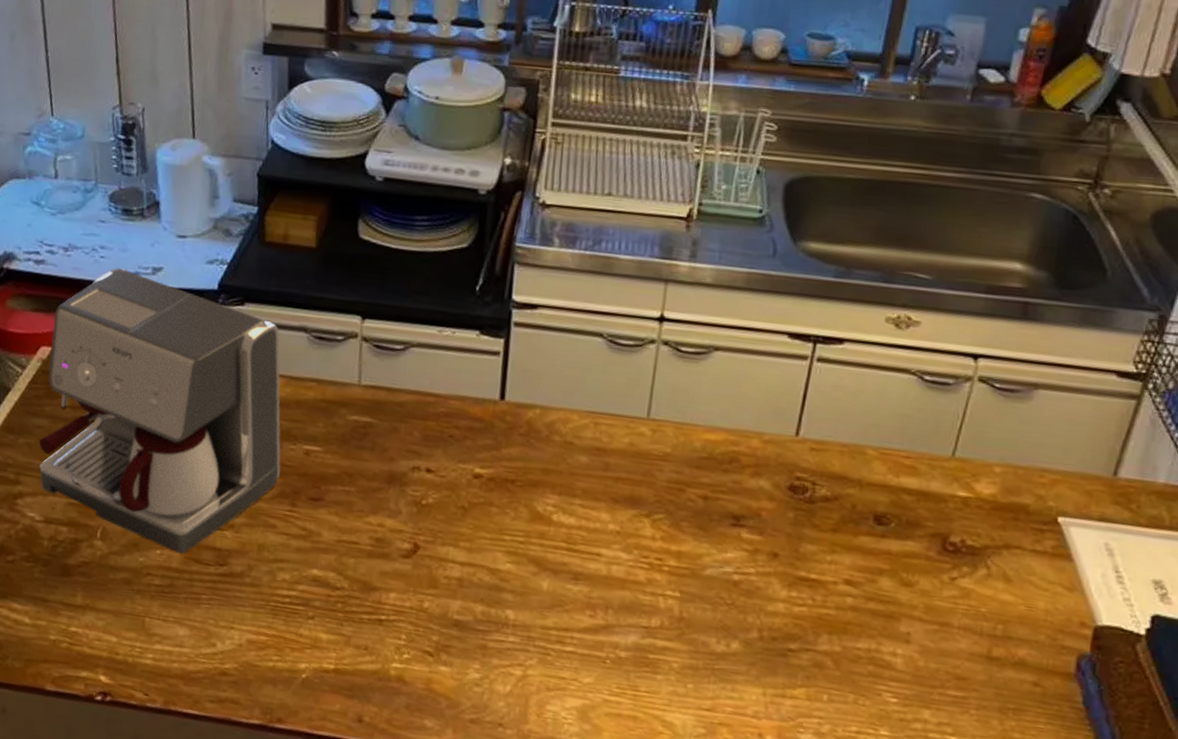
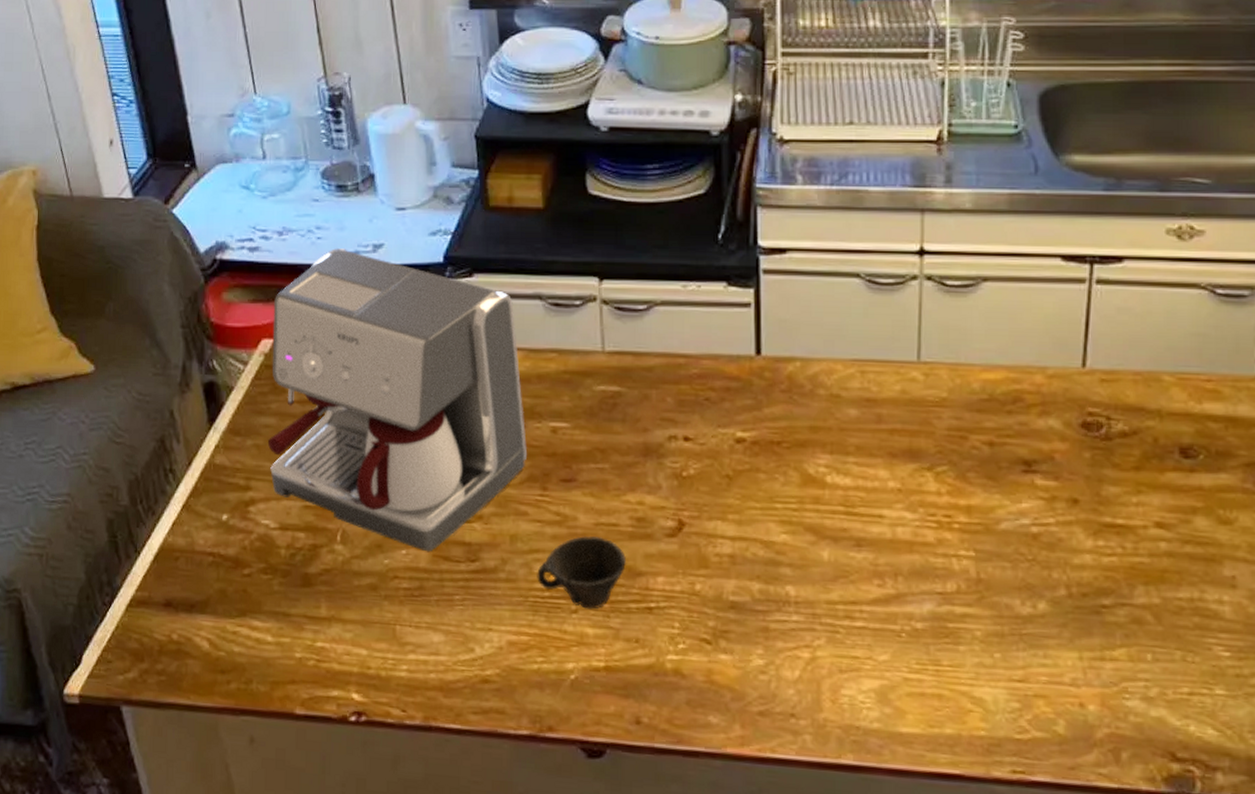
cup: none [279,551,363,617] -> present [537,536,627,610]

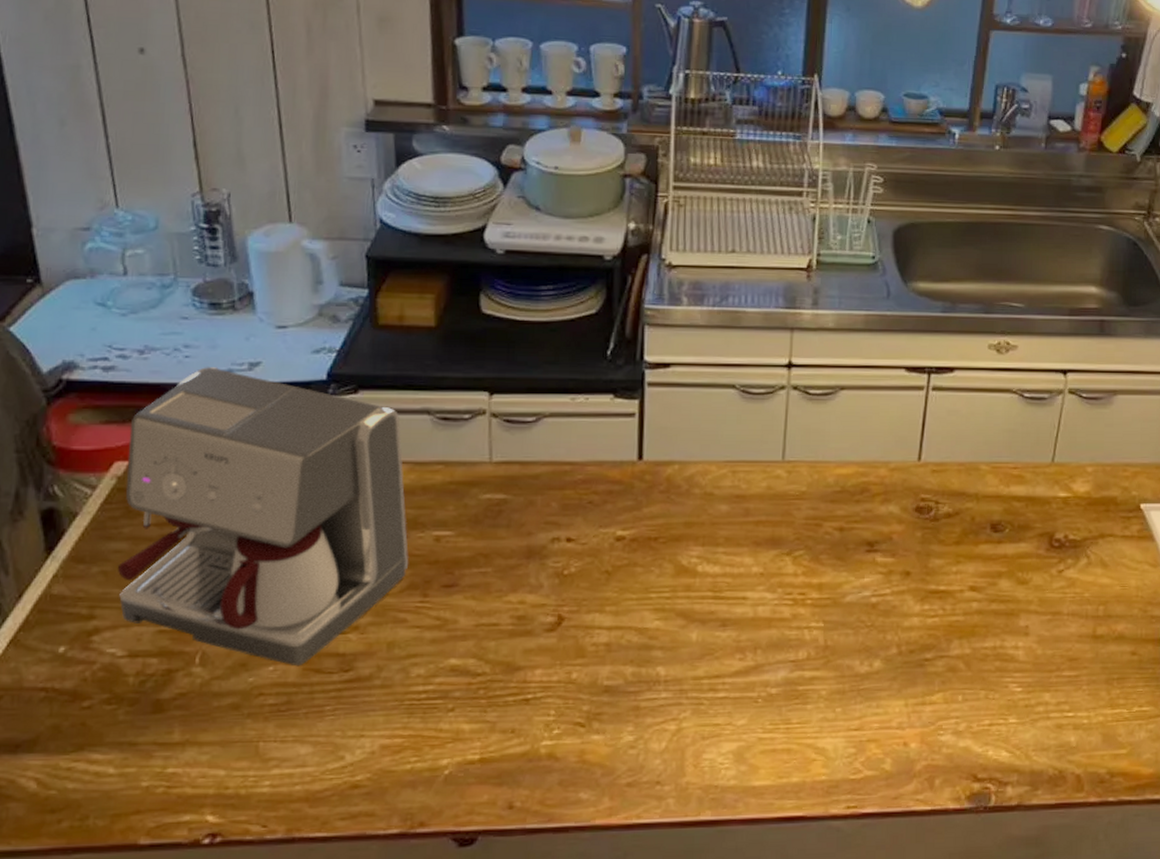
cup: present [537,536,627,610] -> none [414,637,506,706]

